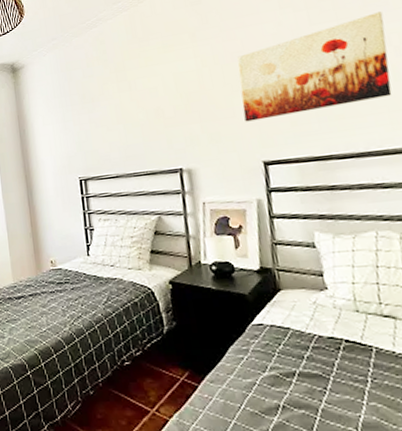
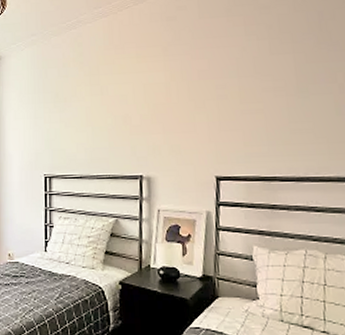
wall art: present [237,11,392,122] -> none [203,50,333,138]

